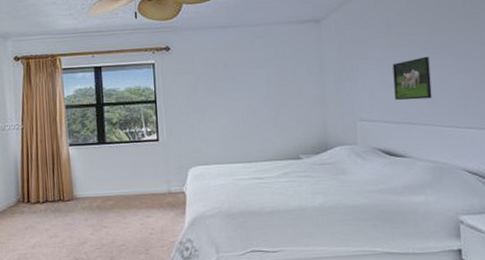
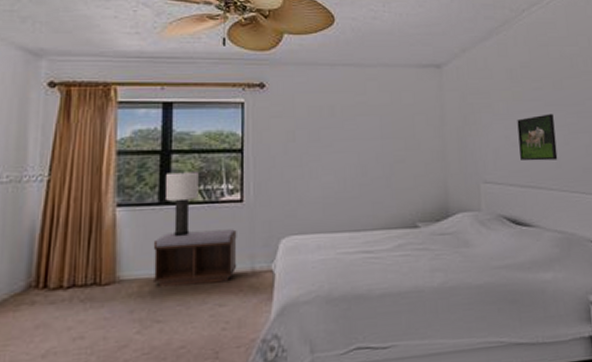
bench: none [96,161,158,203] -> present [153,229,237,287]
lamp: none [101,119,126,168] -> present [166,171,199,237]

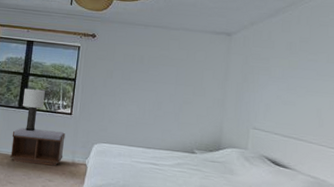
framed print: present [517,113,558,161] -> none [288,82,323,120]

